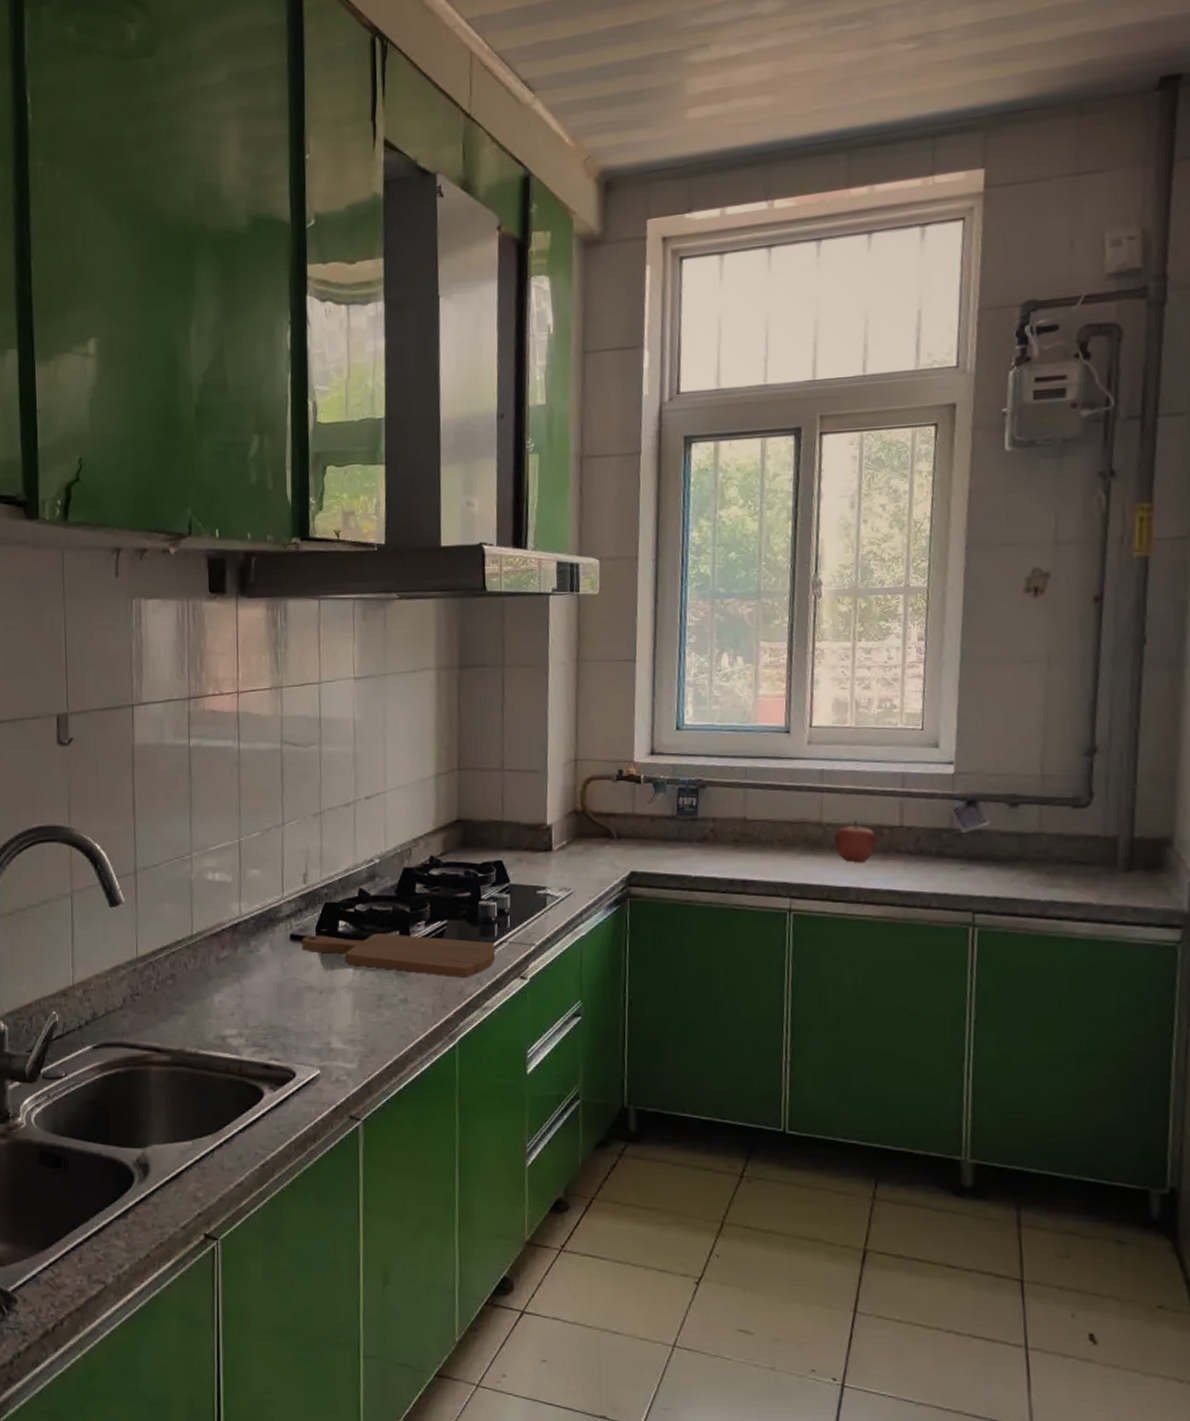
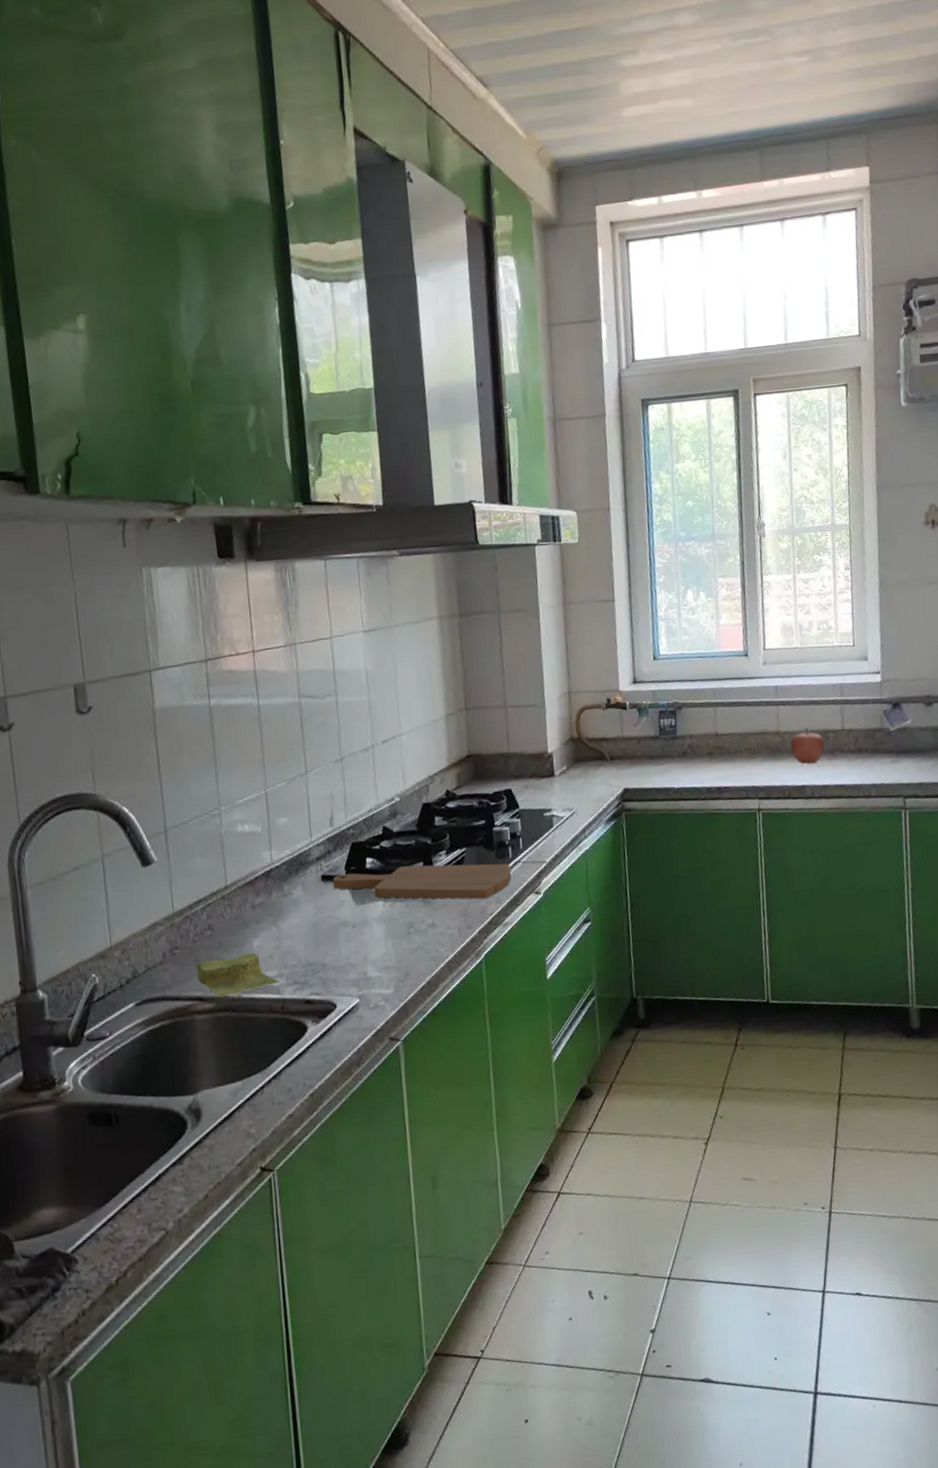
sponge: none [155,1007,238,1050] -> present [196,952,279,997]

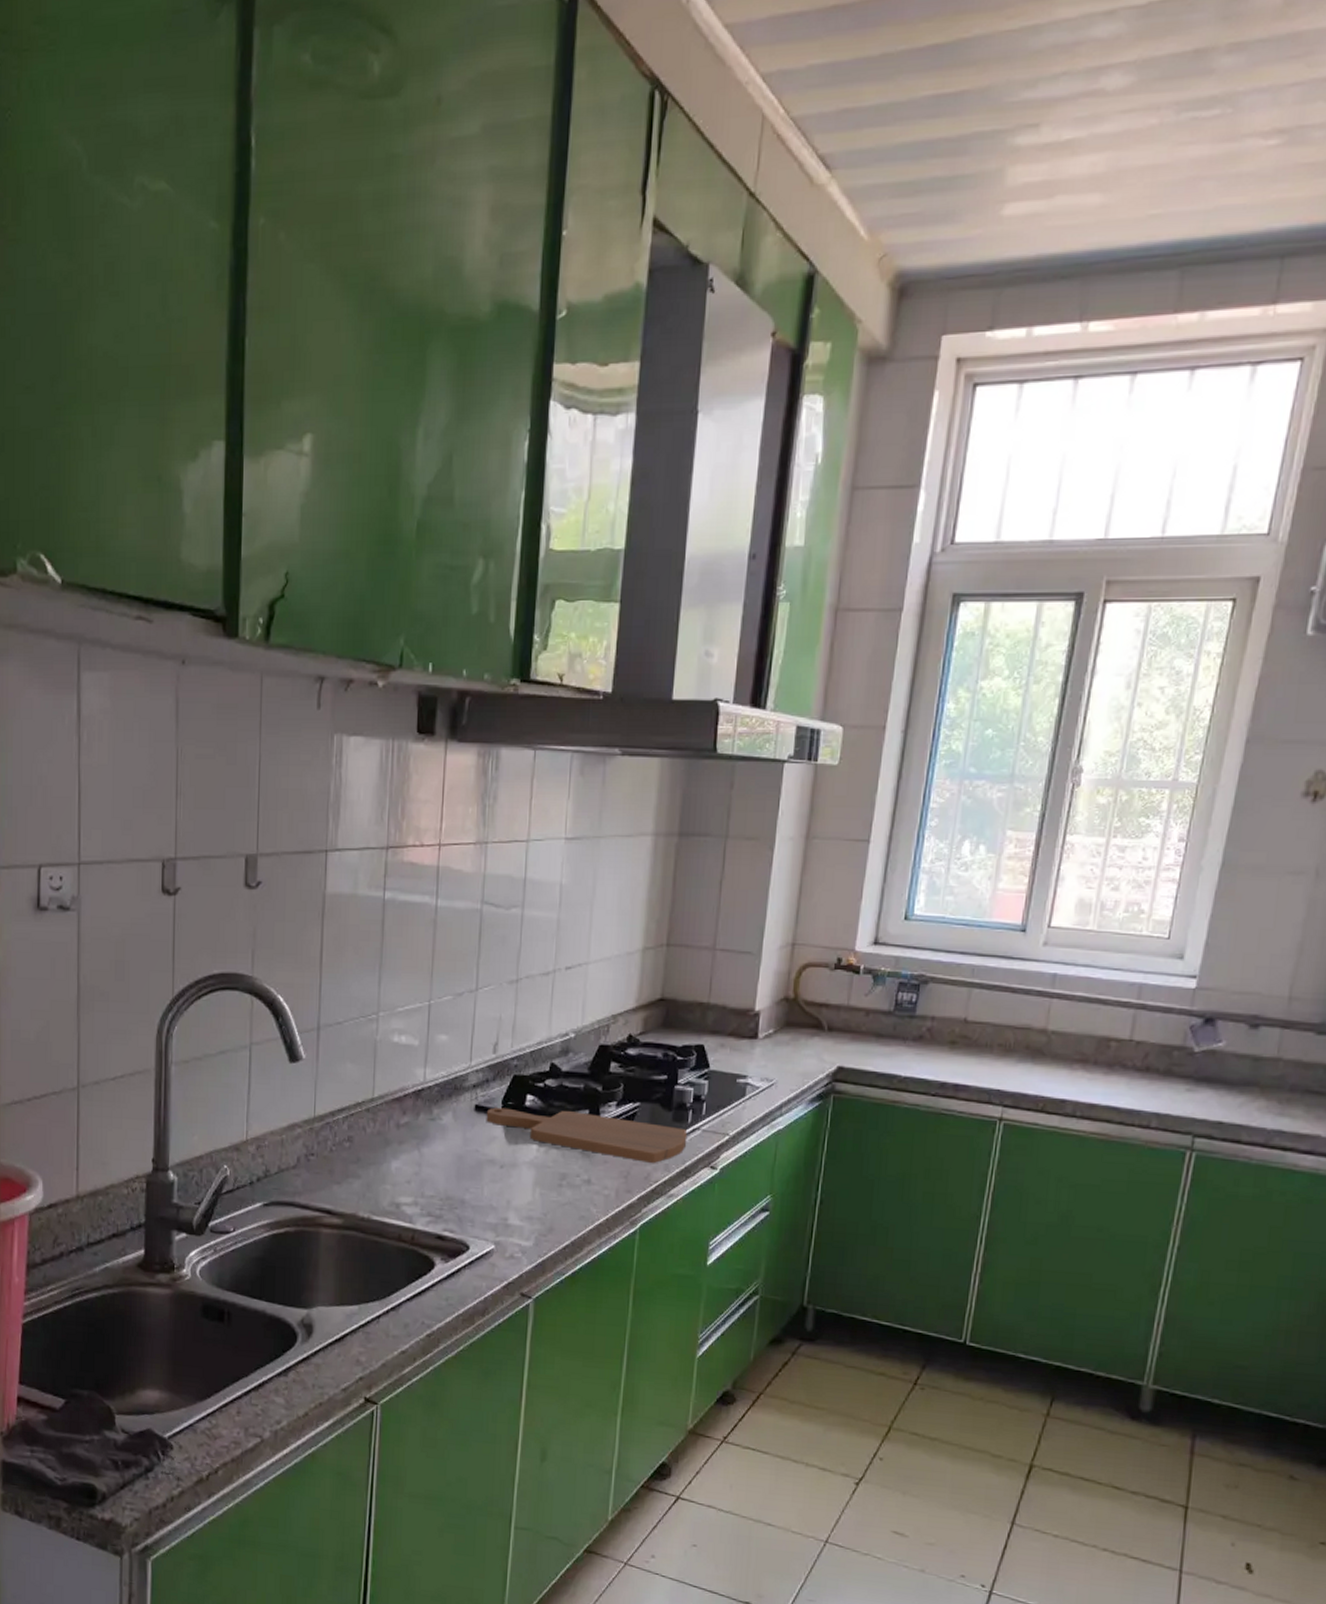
sponge: present [196,952,279,997] -> none [329,1173,413,1215]
fruit: present [790,727,825,764] -> none [1057,1030,1103,1074]

